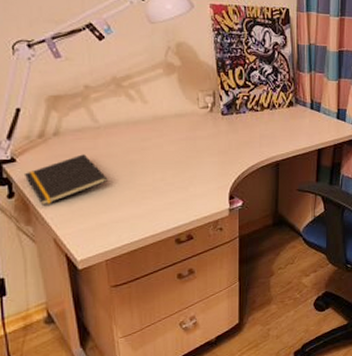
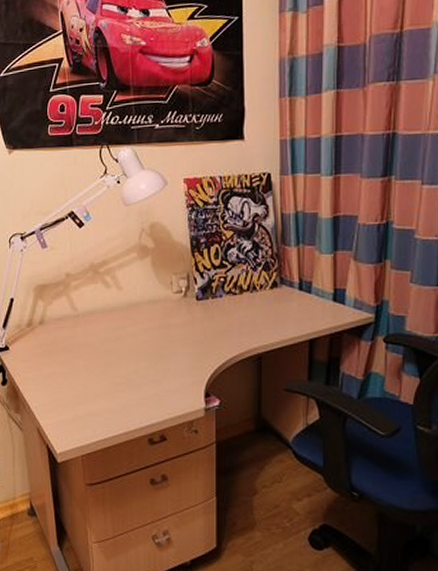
notepad: present [23,154,108,206] -> none [15,343,85,394]

